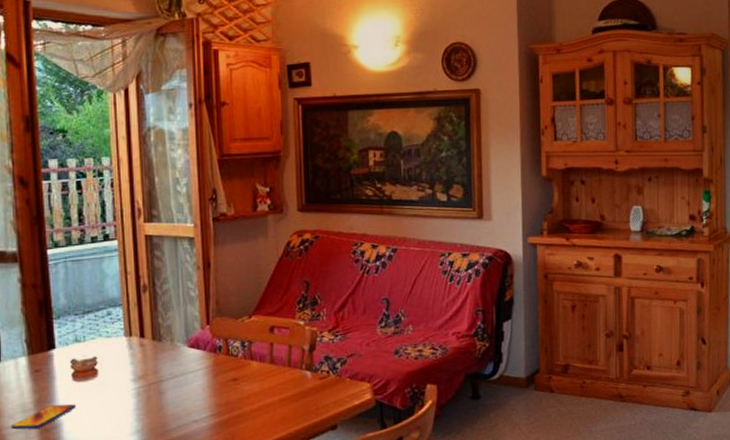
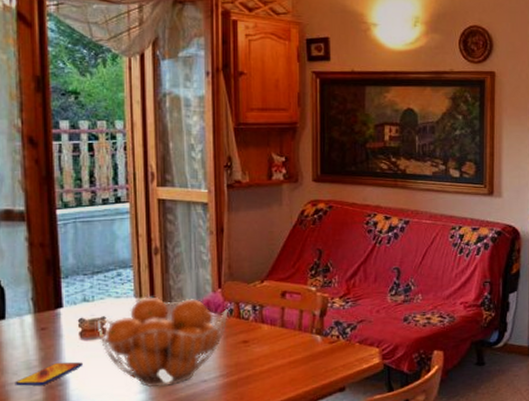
fruit basket: none [88,335,218,429] -> present [96,296,229,388]

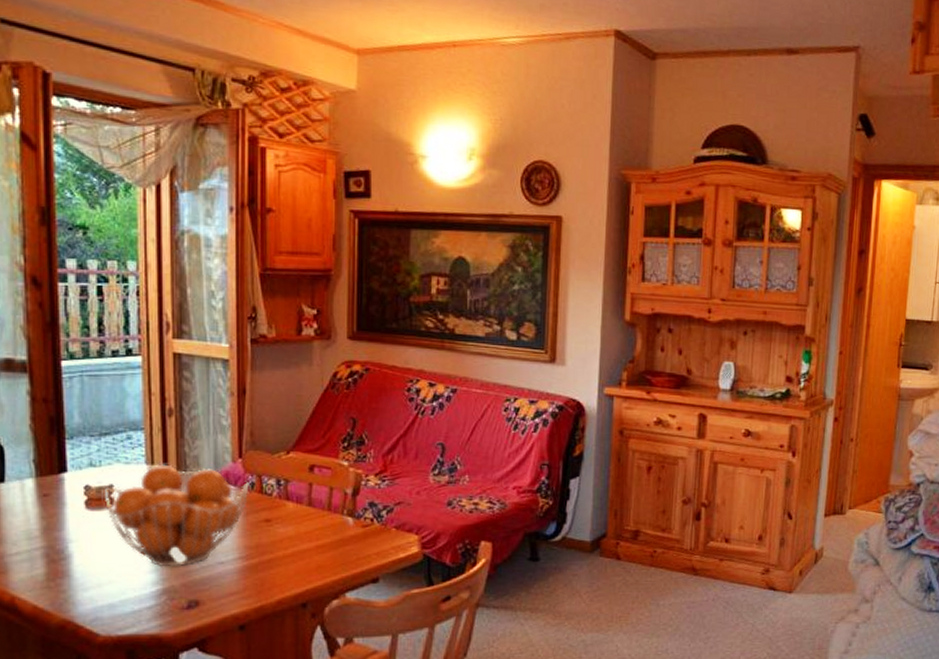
smartphone: present [15,362,84,386] -> none [14,533,89,558]

